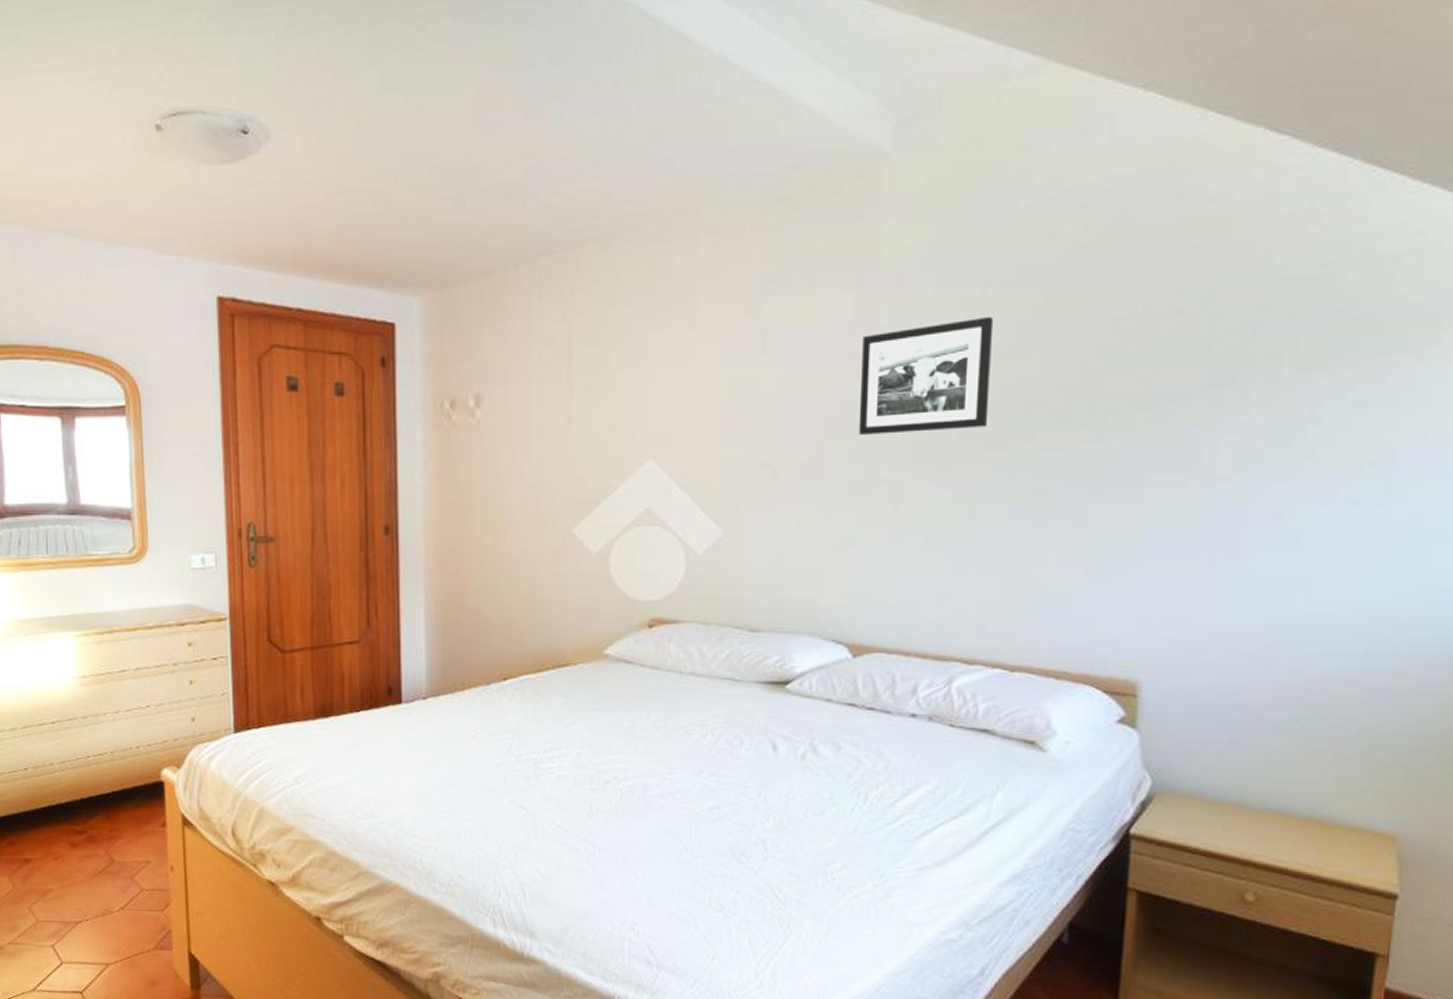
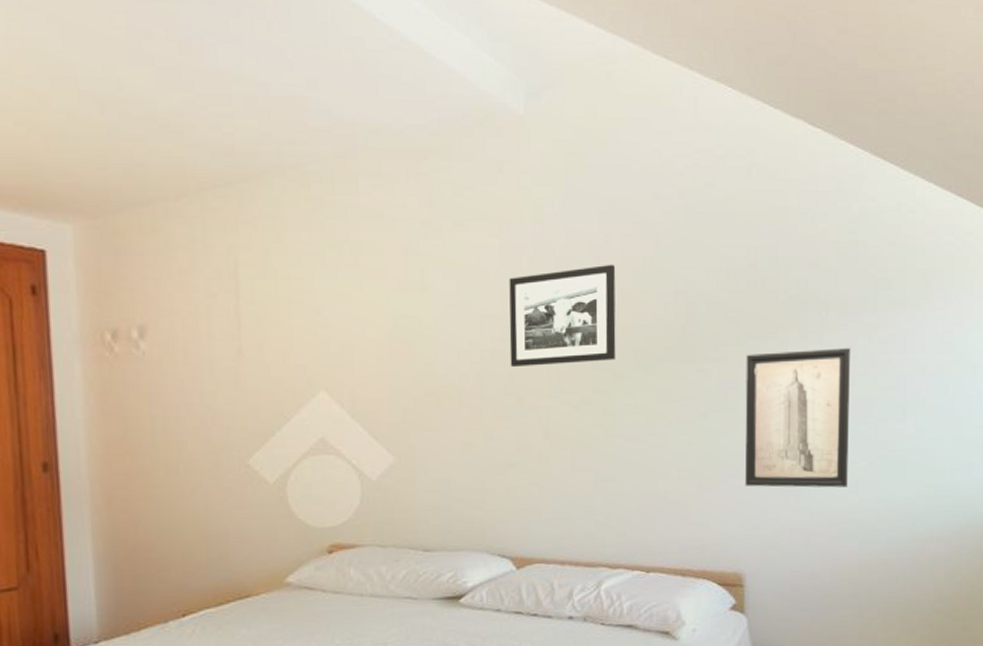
wall art: none [1147,411,1313,585] -> present [744,348,851,488]

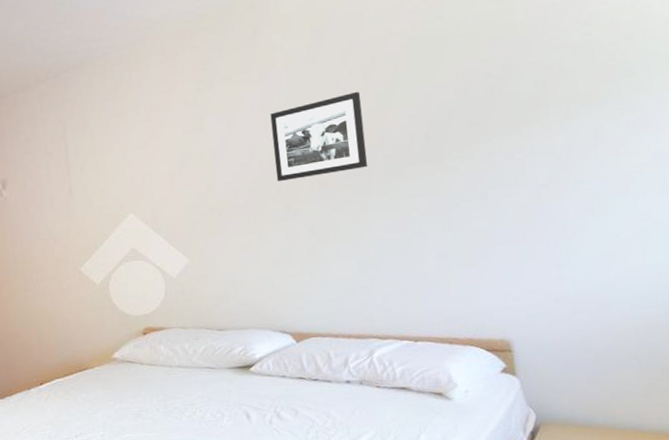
wall art: present [744,348,851,488] -> none [490,134,611,263]

